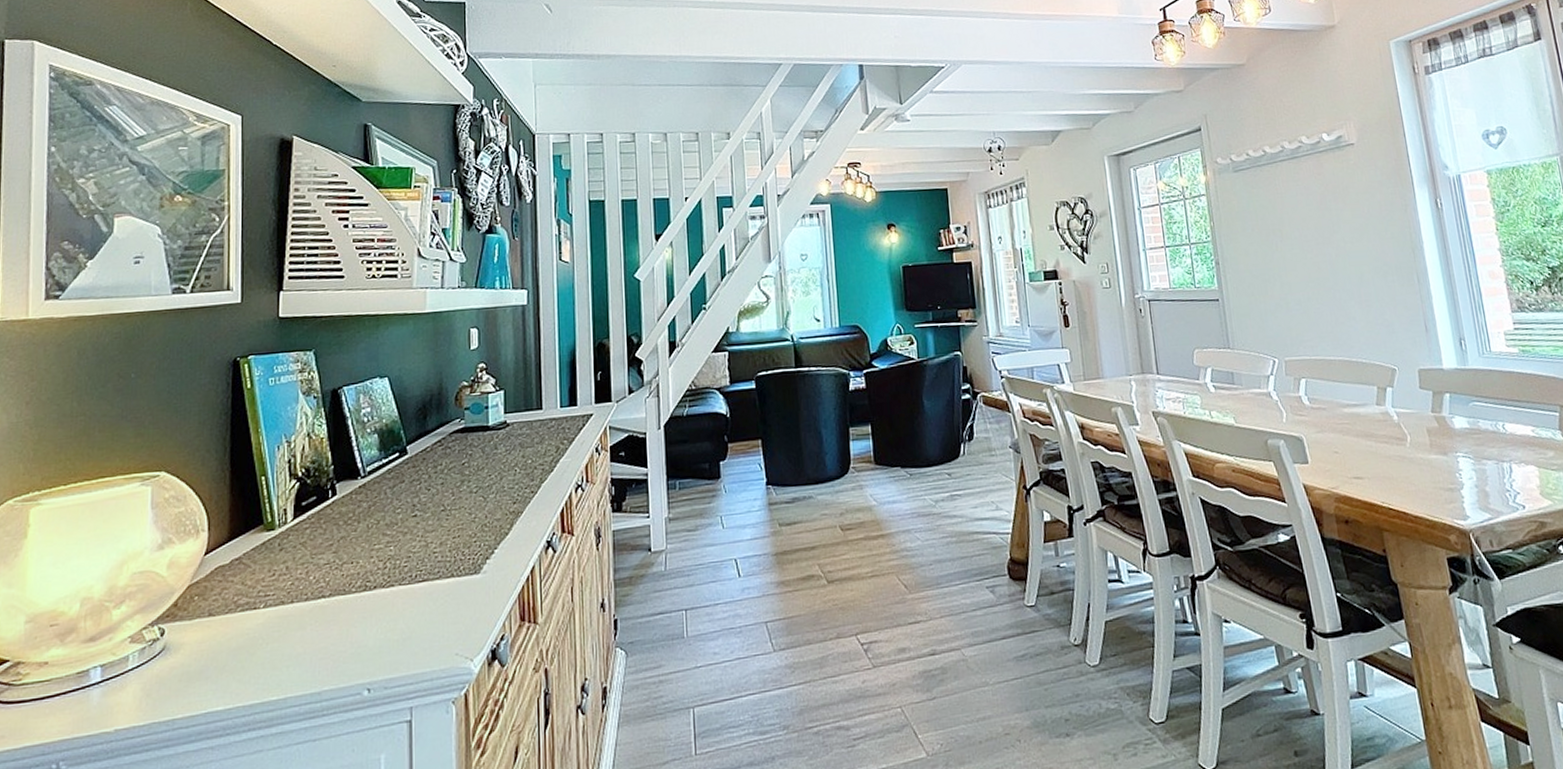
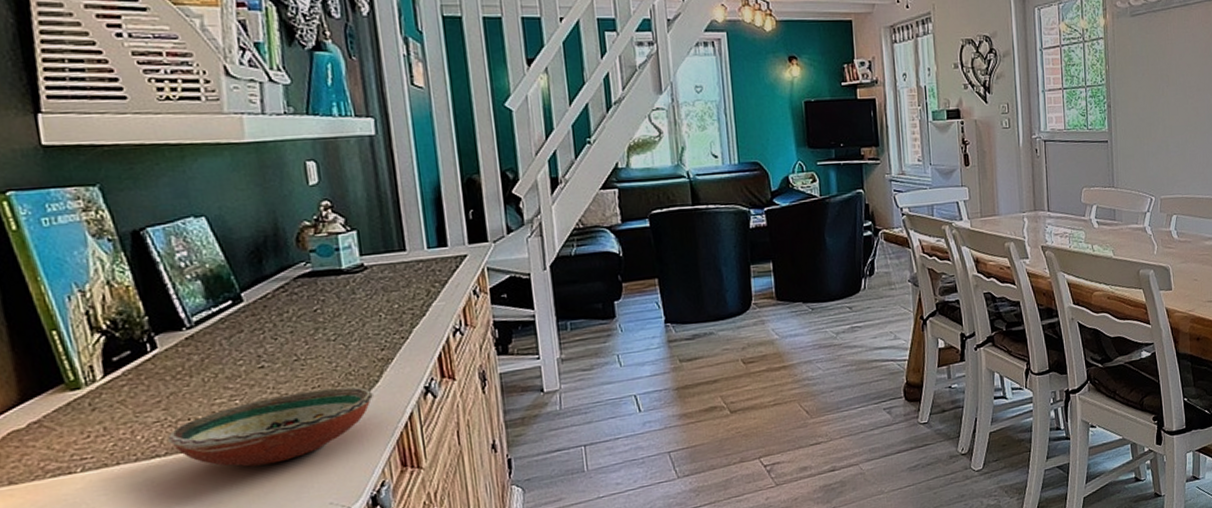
decorative bowl: none [334,538,502,612] -> present [168,387,373,467]

